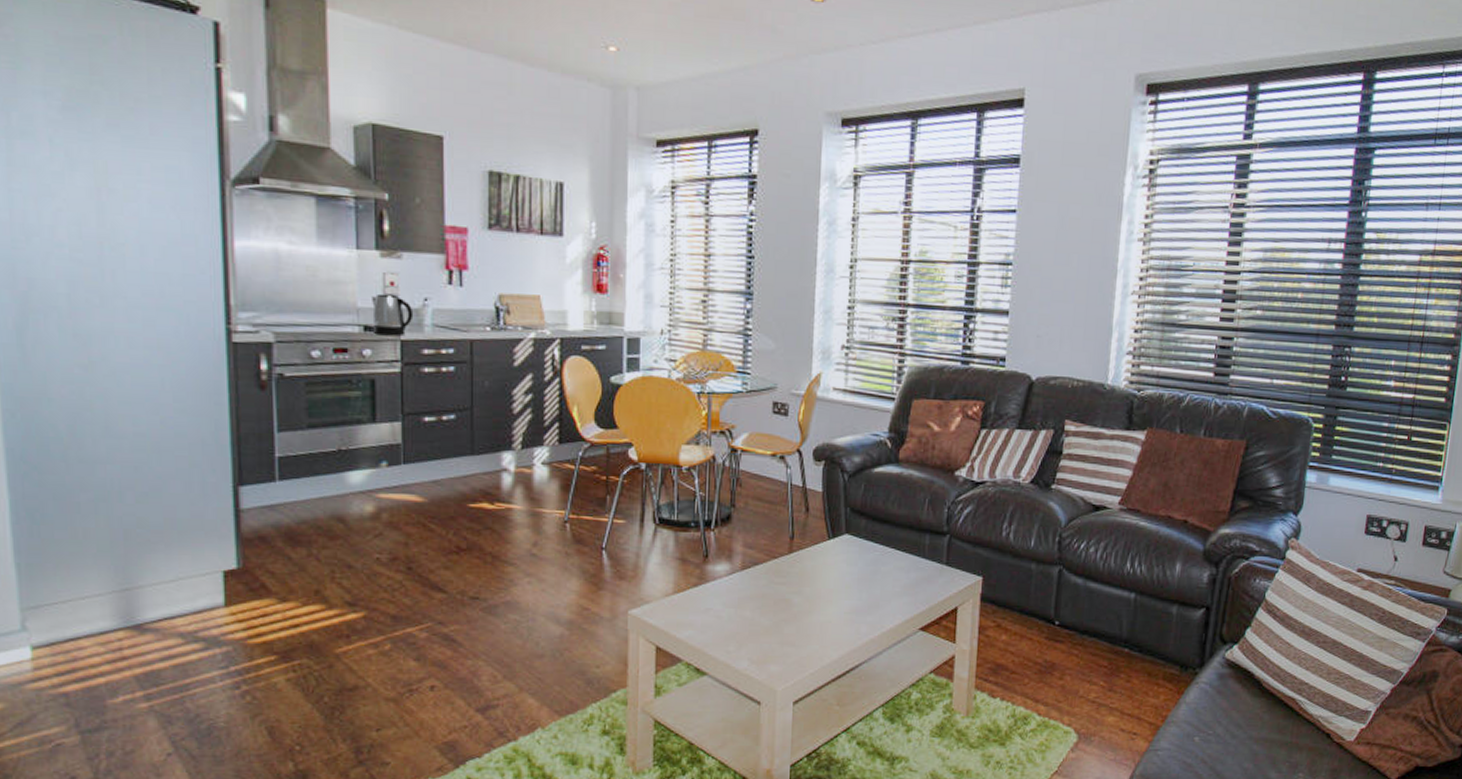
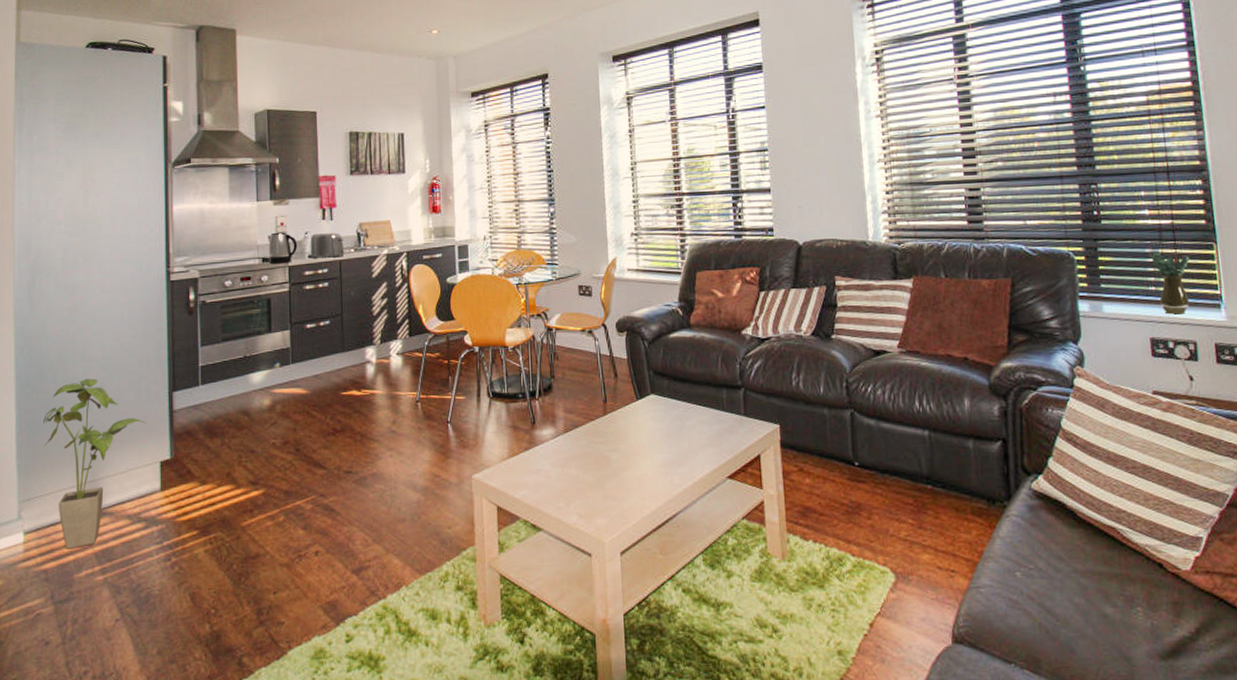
house plant: none [51,460,202,670] -> present [43,378,146,549]
toaster: none [427,301,478,336] -> present [308,233,345,259]
vase: none [1383,423,1423,494] -> present [1148,249,1191,315]

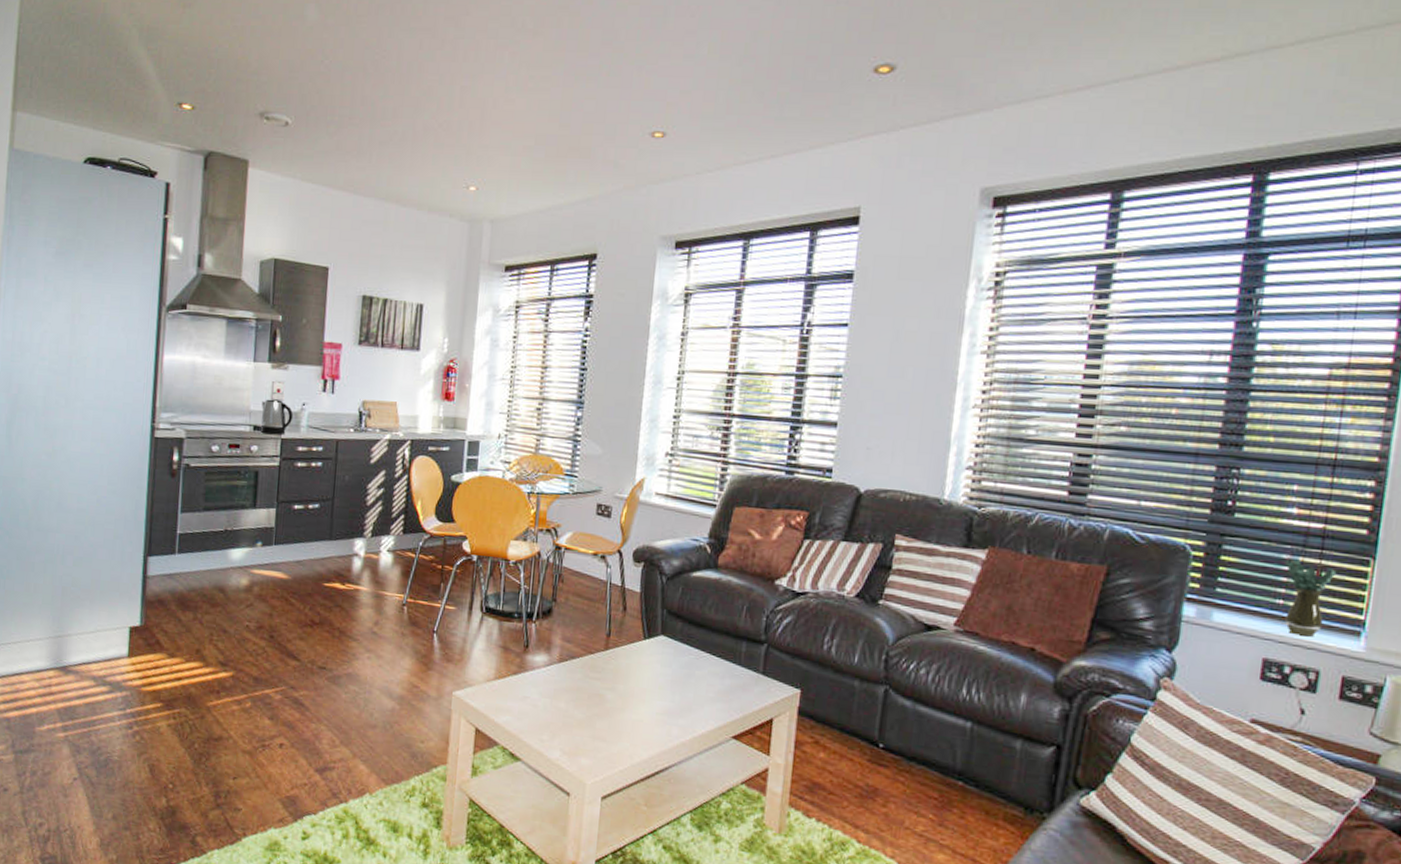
house plant: present [43,378,146,549] -> none [14,530,118,702]
toaster: present [308,233,345,259] -> none [303,406,344,436]

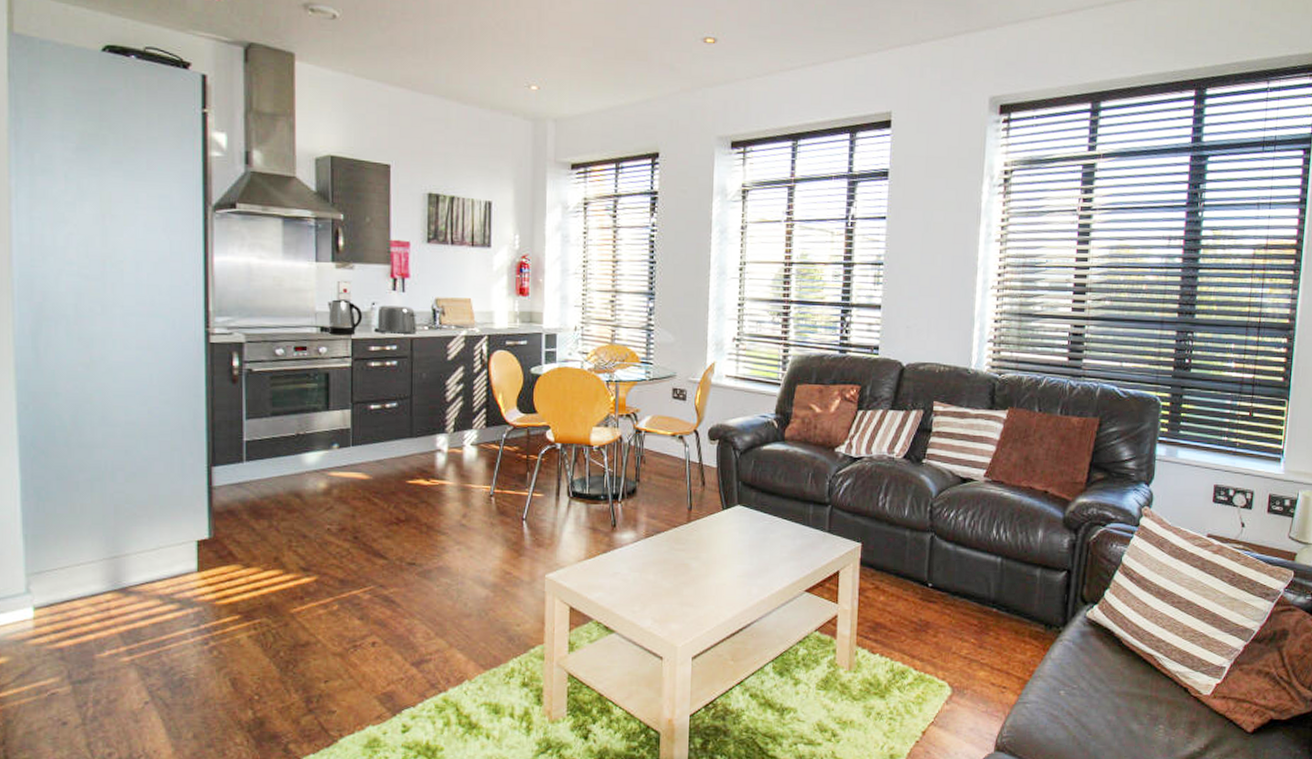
toaster: none [303,406,344,436] -> present [374,305,418,334]
vase: present [1285,555,1337,637] -> none [1227,401,1264,465]

